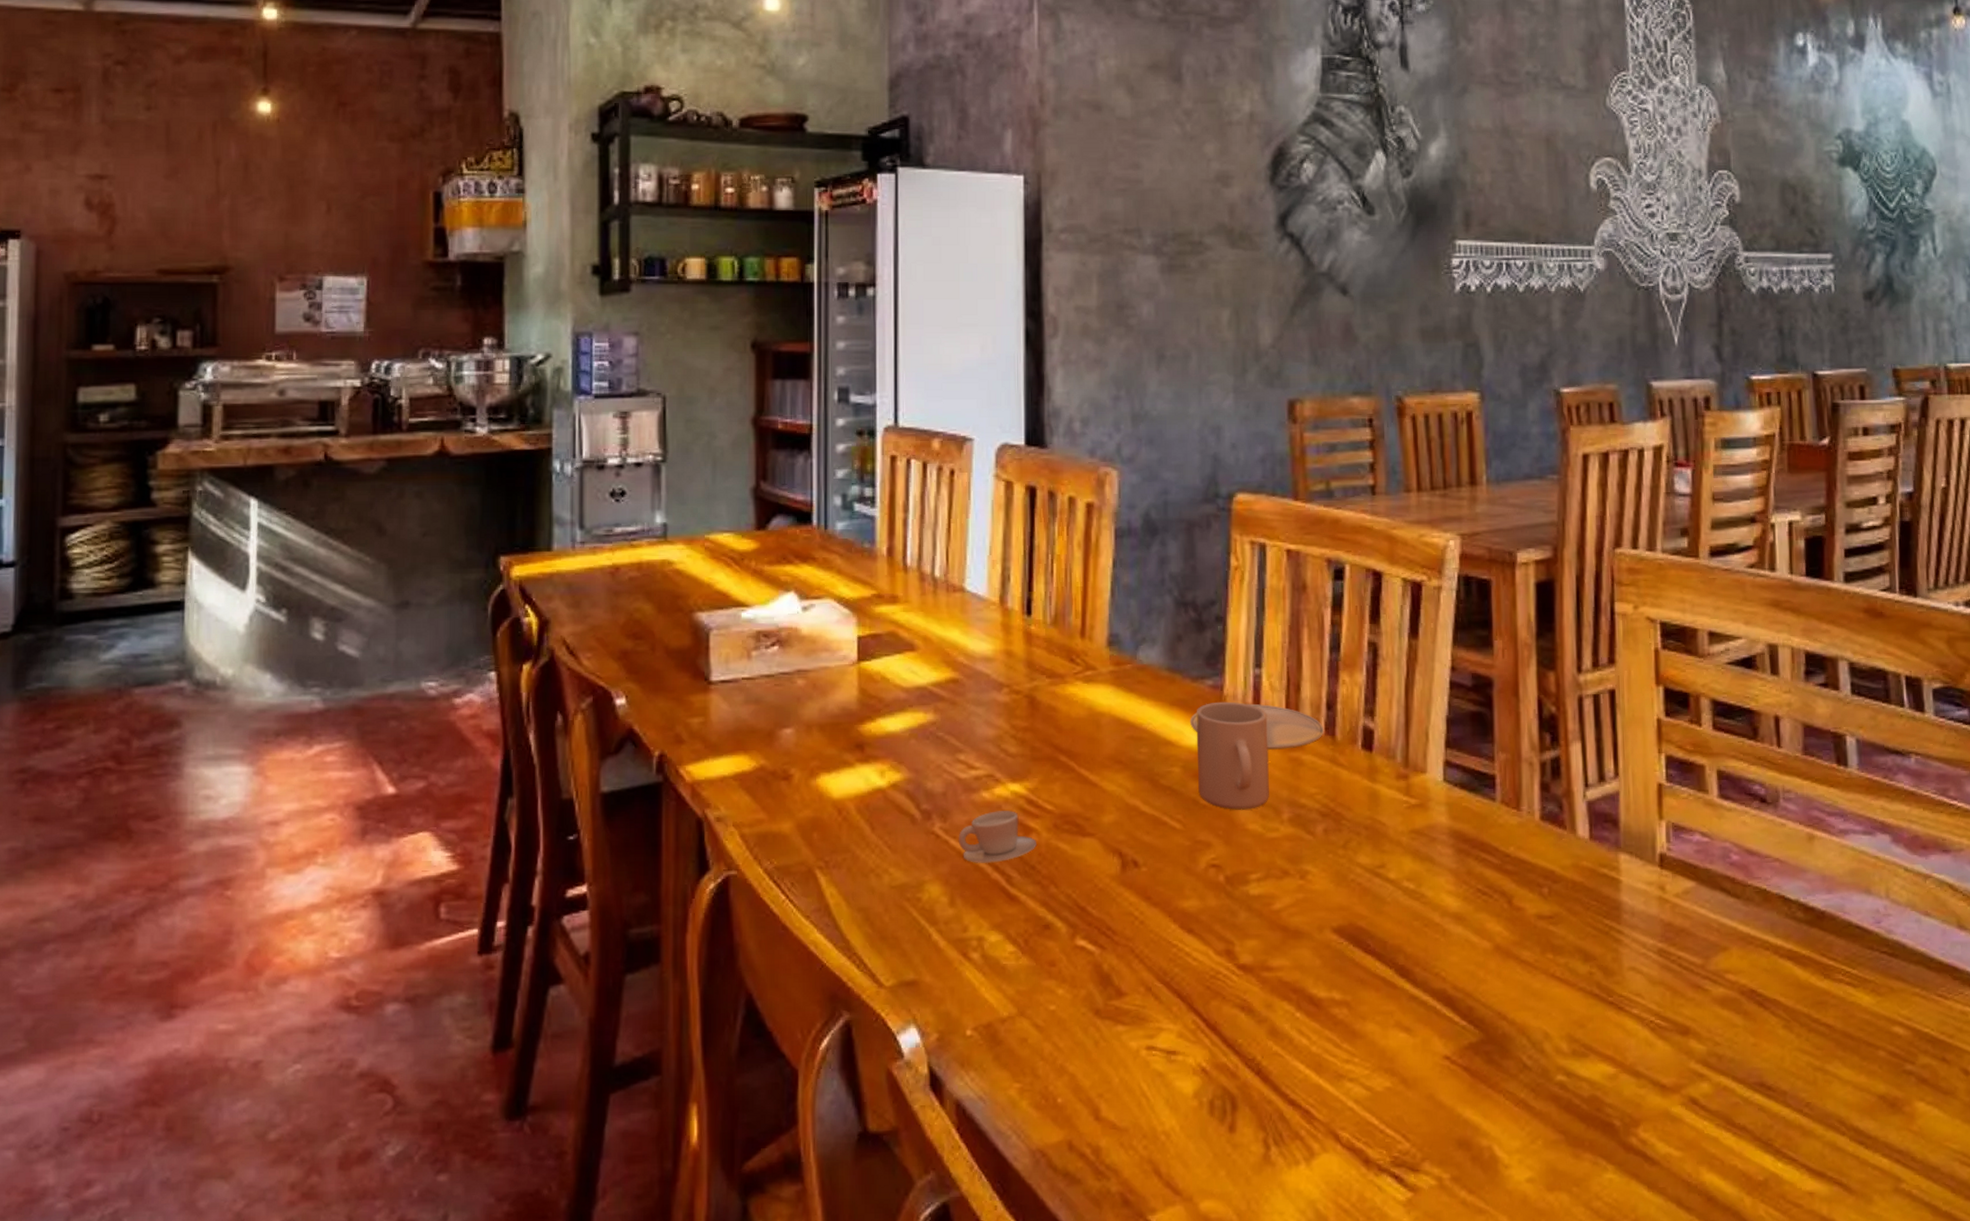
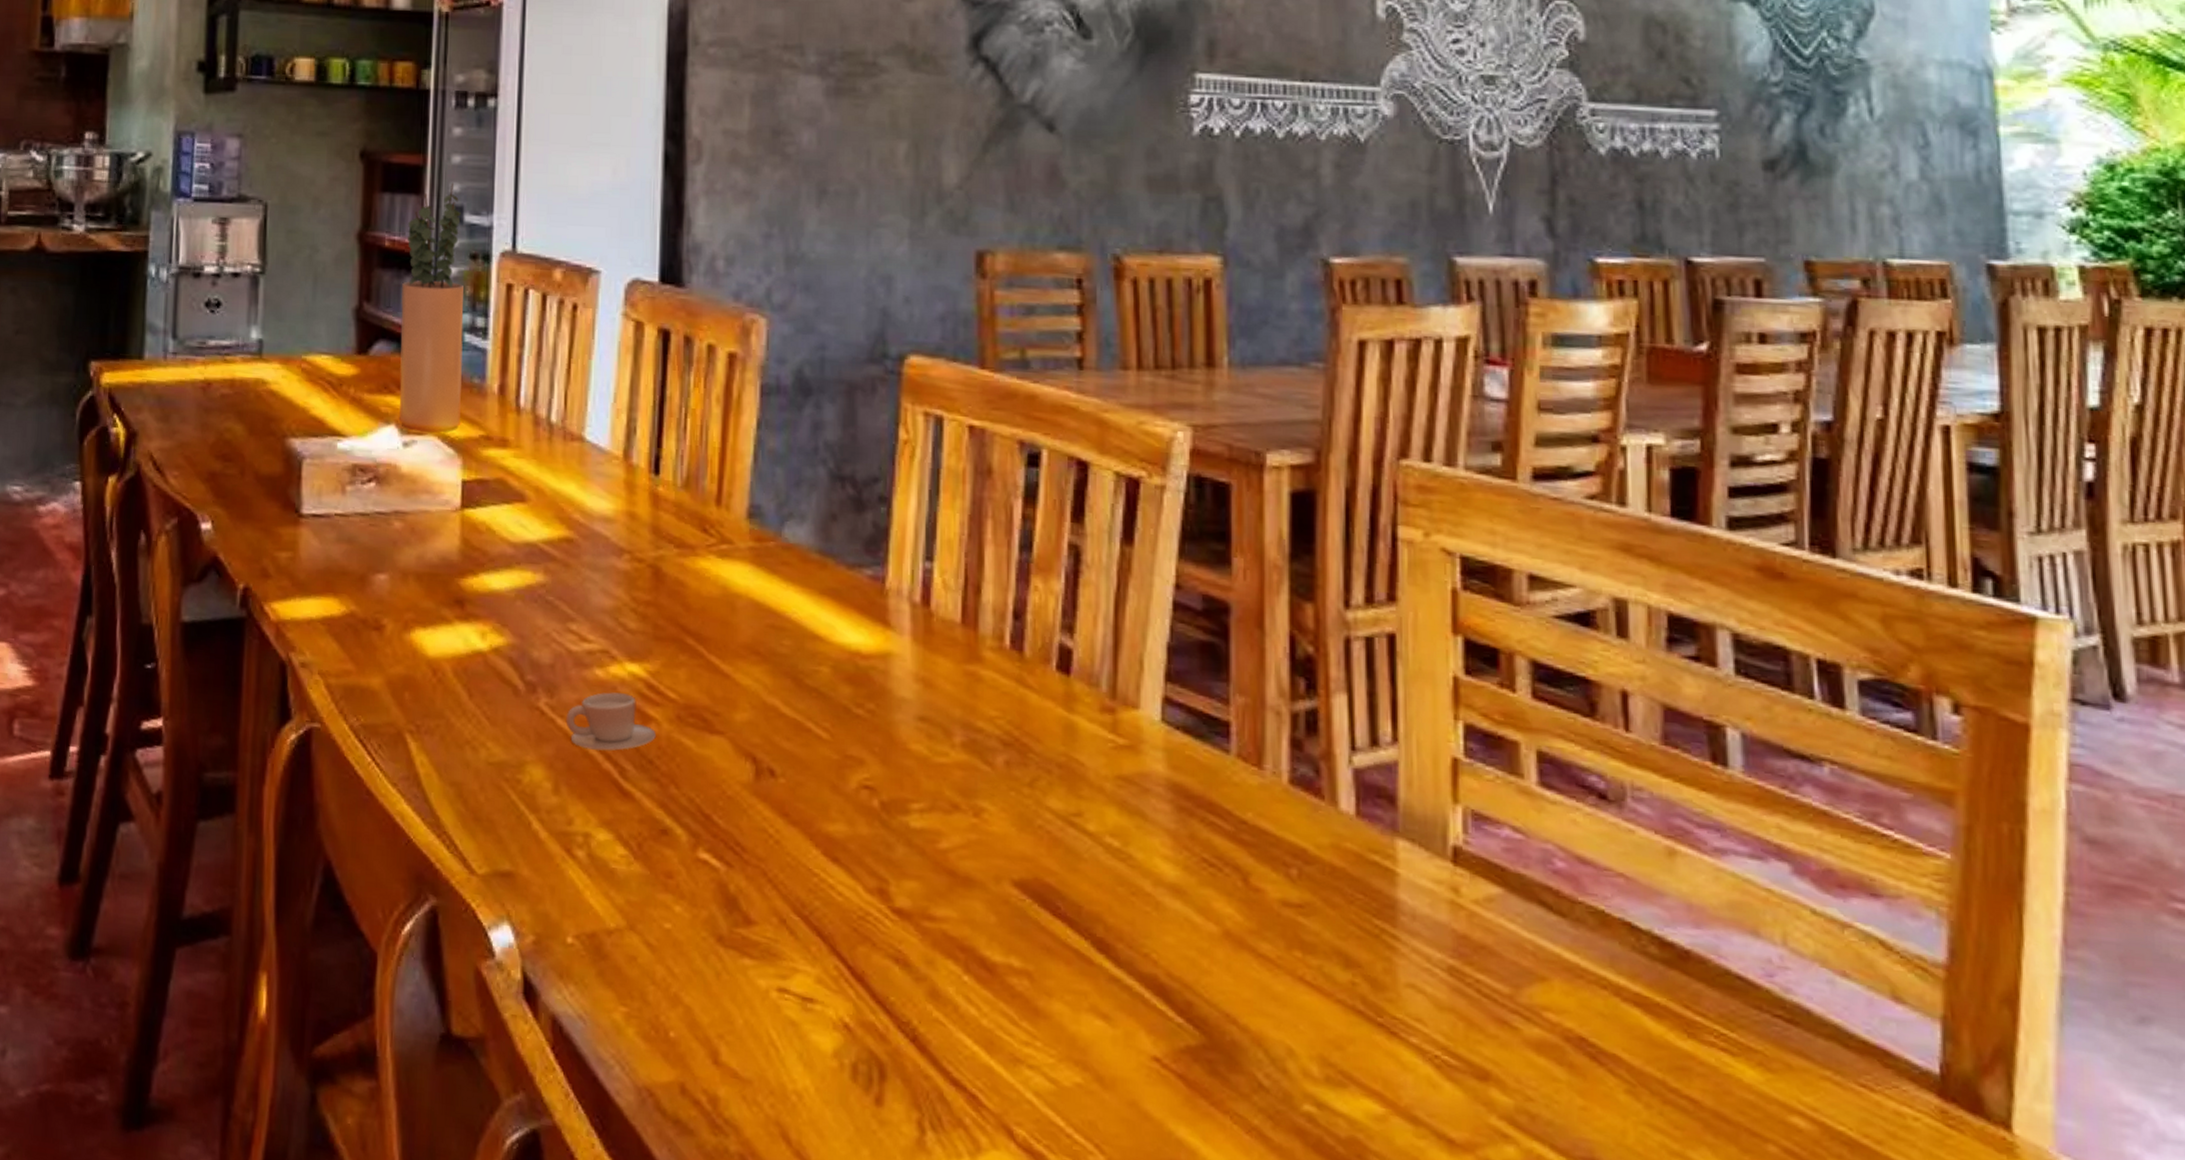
vase: none [796,366,853,597] -> present [399,182,464,434]
plate: present [1189,703,1325,750] -> none [842,601,1010,661]
cup: present [1196,701,1269,810] -> none [850,595,940,727]

